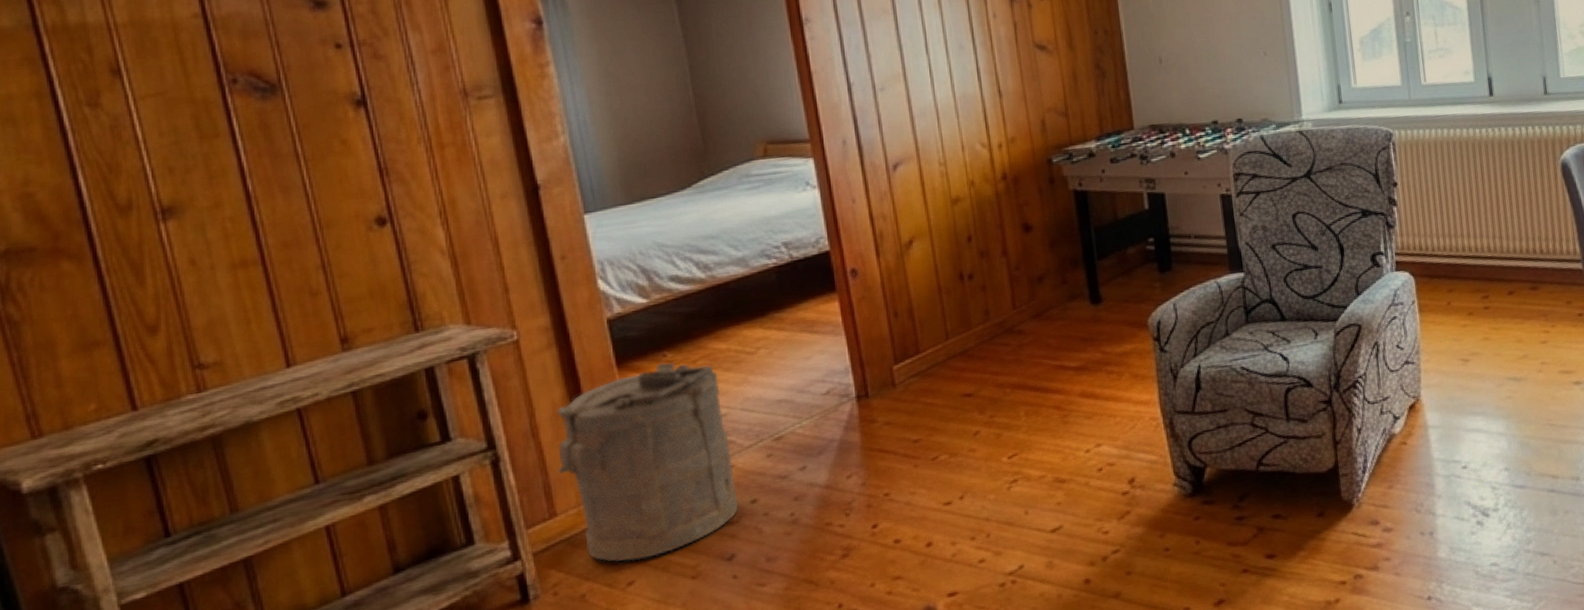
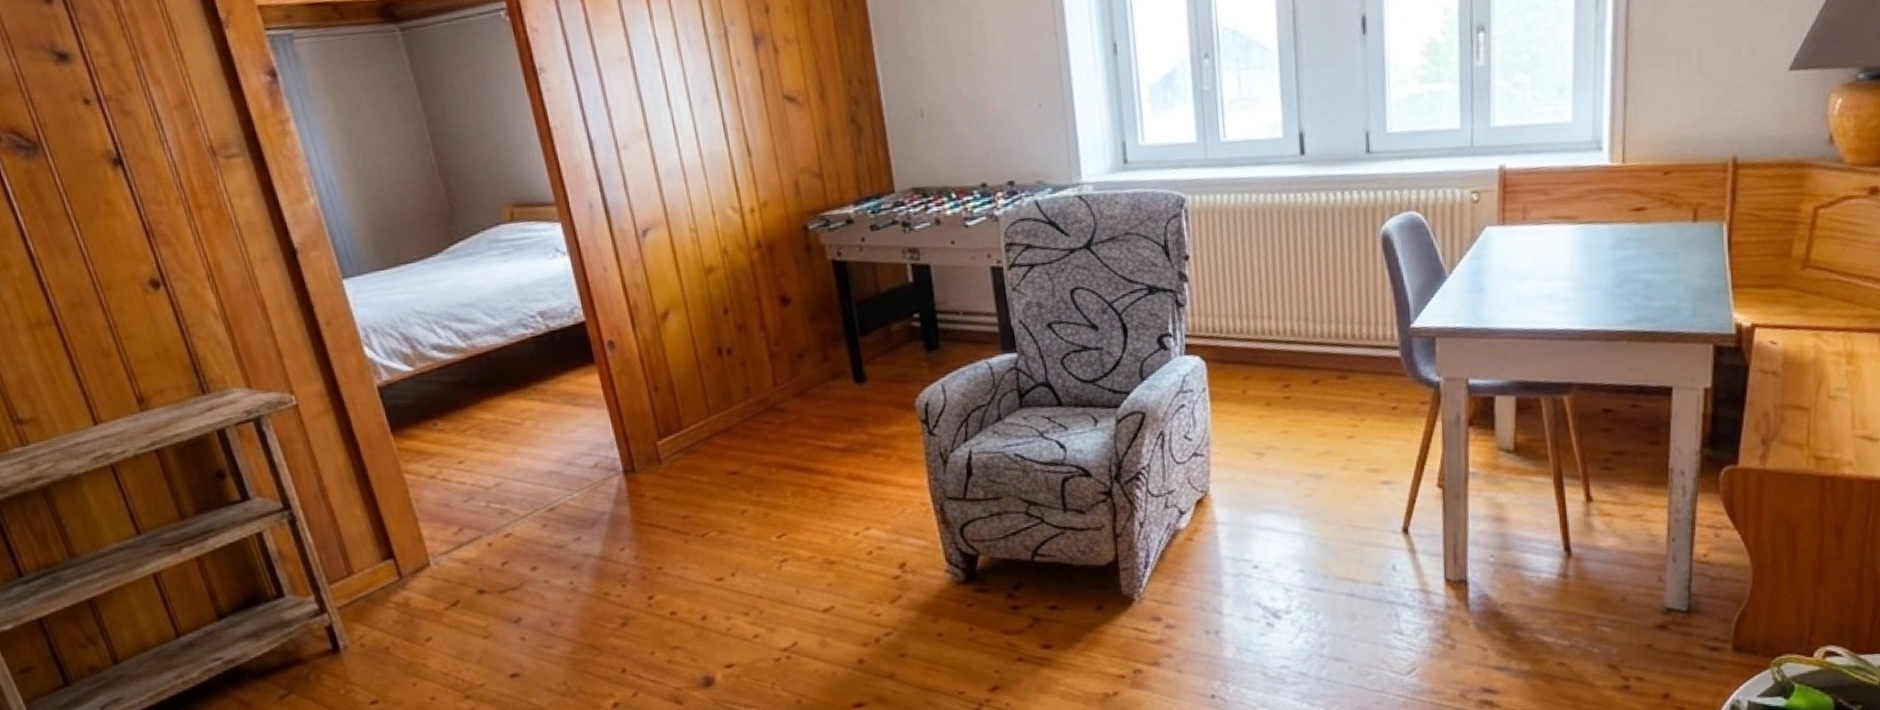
laundry hamper: present [557,362,739,562] -> none [342,431,521,619]

